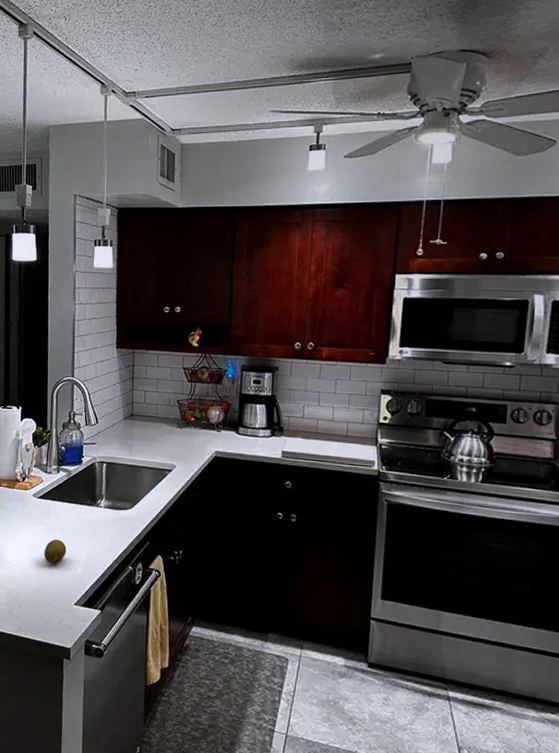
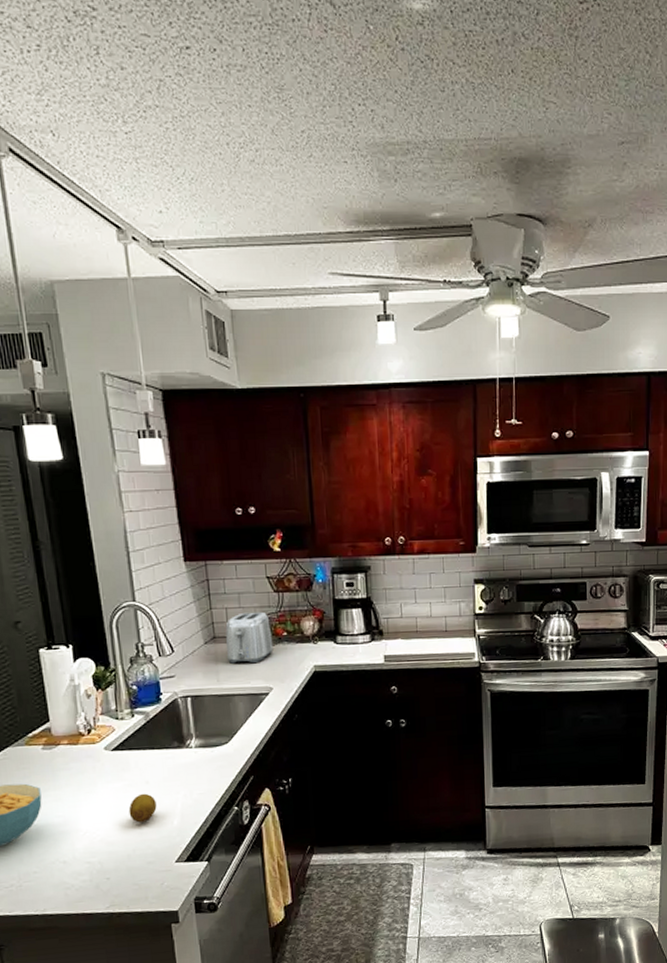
toaster: none [140,396,182,442] -> present [225,611,274,664]

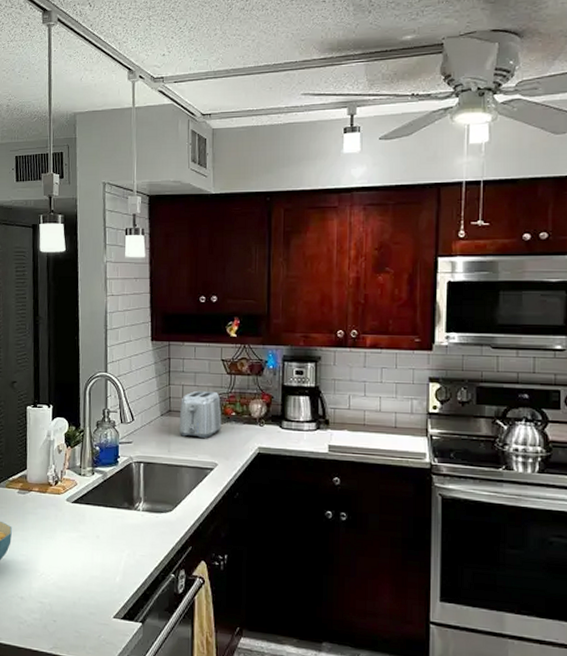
fruit: present [128,793,157,823] -> none [79,546,103,574]

